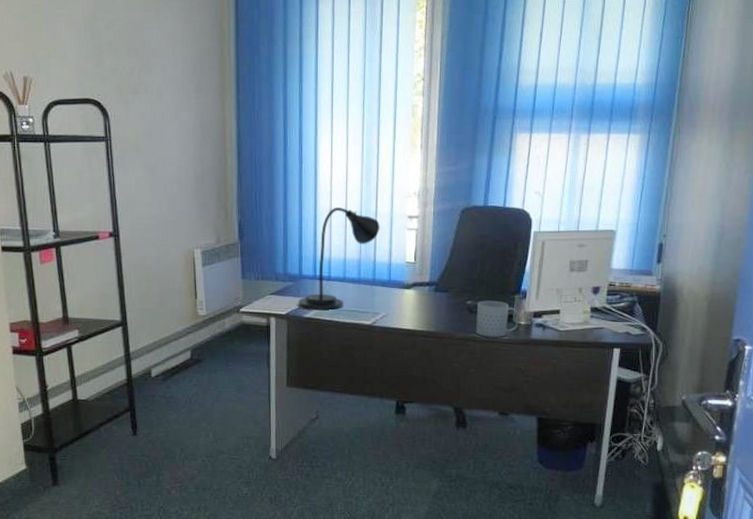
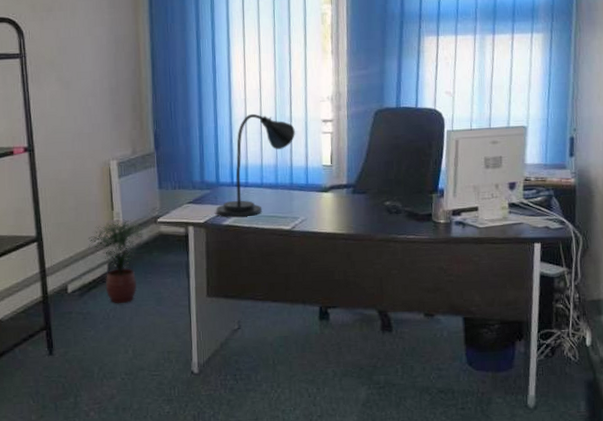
potted plant: none [171,307,226,390] -> present [88,219,144,304]
mug: present [475,300,518,338] -> none [395,200,438,238]

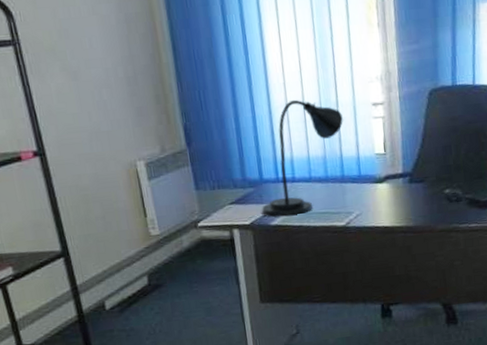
potted plant: present [88,219,144,304] -> none [121,226,184,318]

